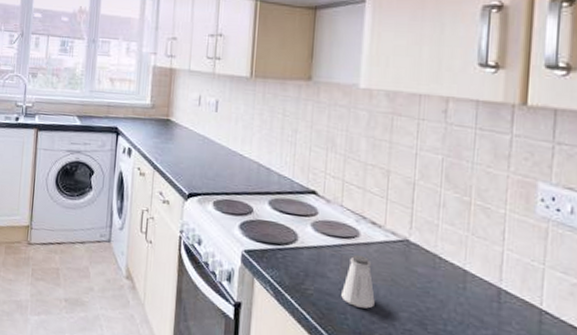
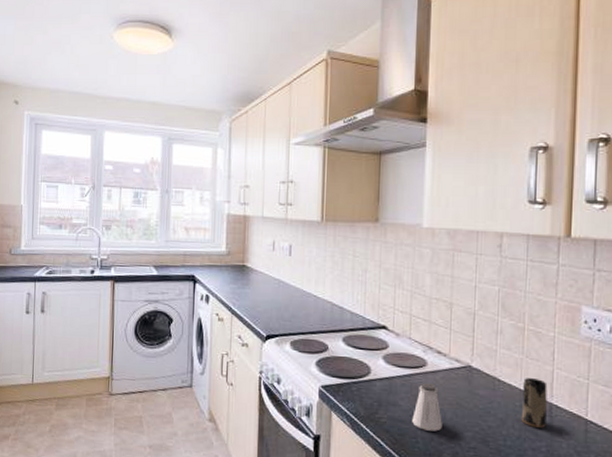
mug: none [464,257,496,315] -> present [520,378,548,429]

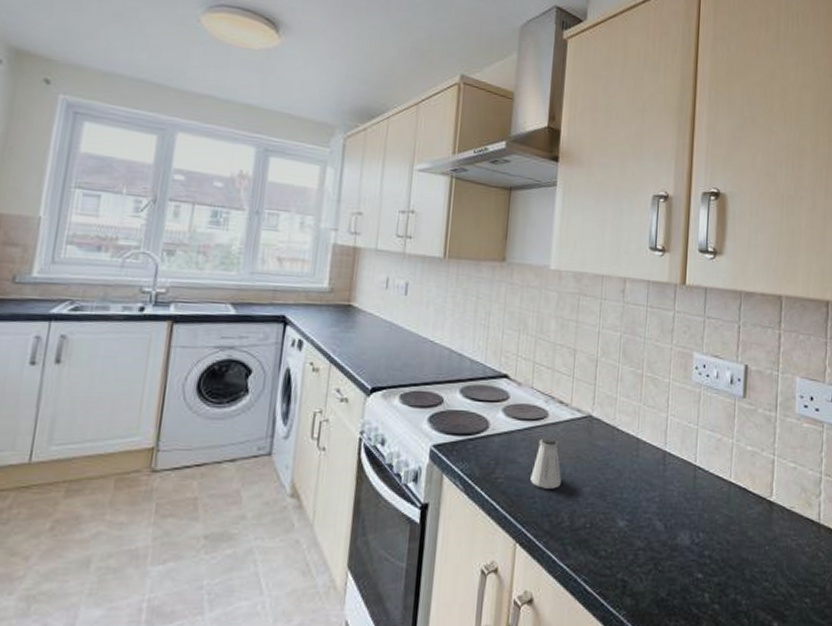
mug: present [520,378,548,429] -> none [637,426,662,478]

